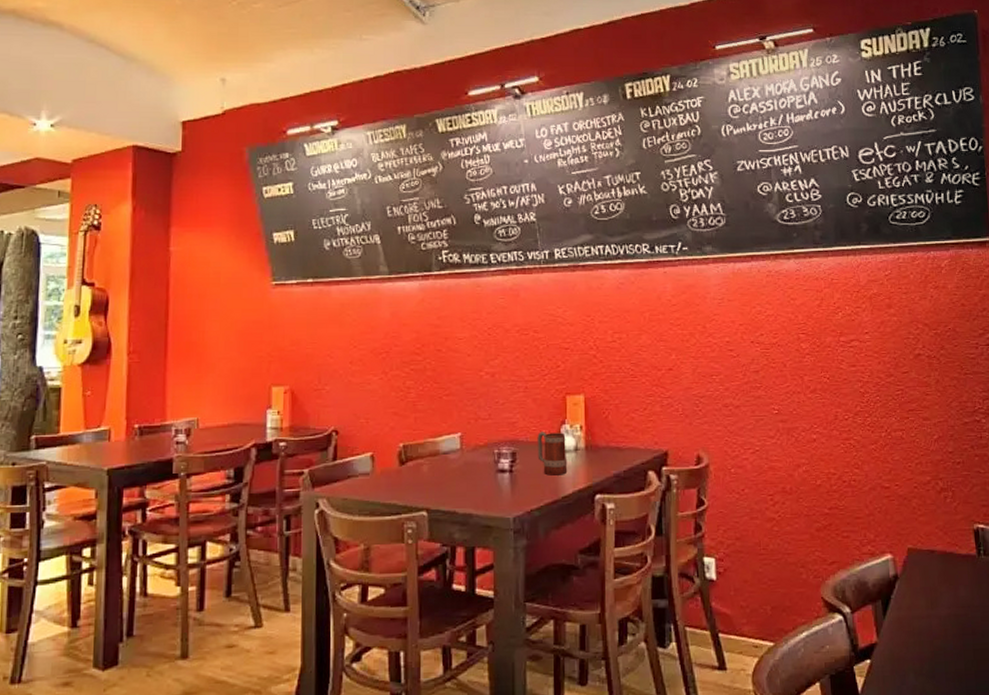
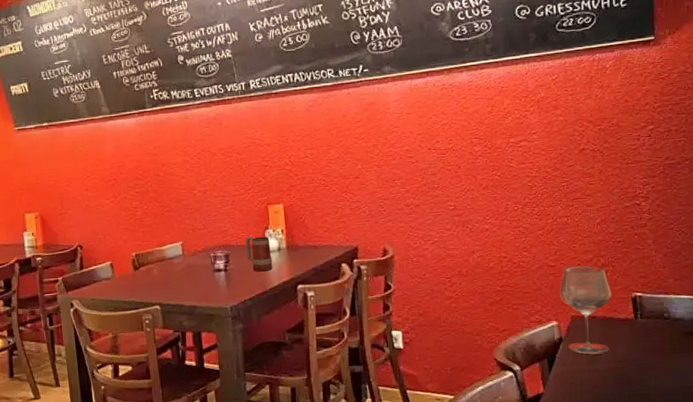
wine glass: none [893,488,952,597] -> present [559,265,612,355]

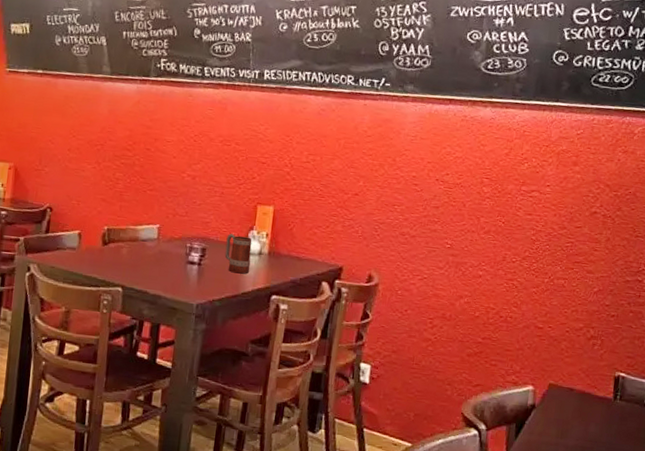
wine glass: present [559,265,612,355] -> none [539,331,596,430]

